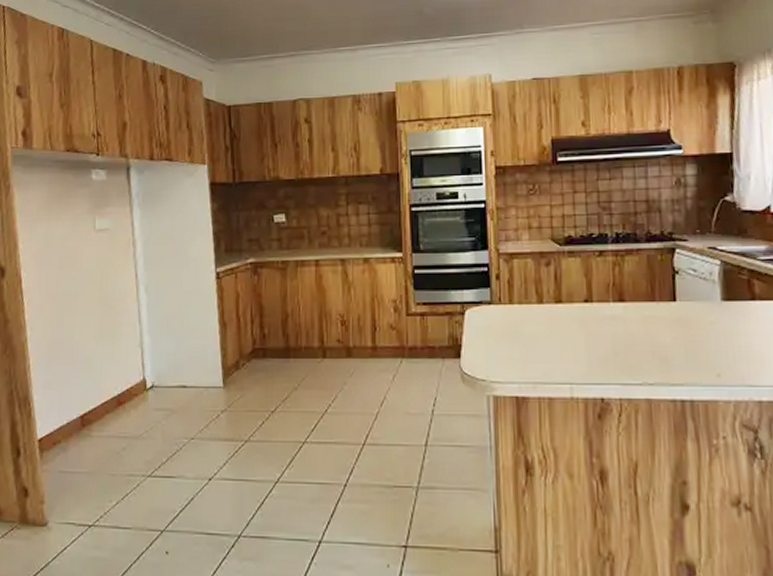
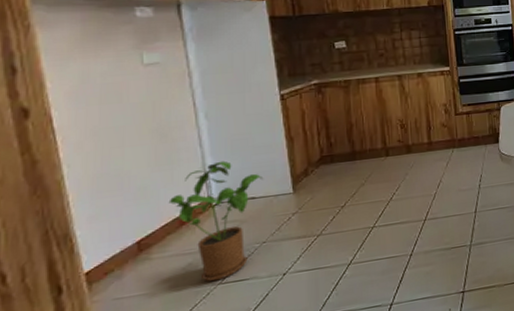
house plant: none [109,341,196,473] -> present [168,160,264,282]

